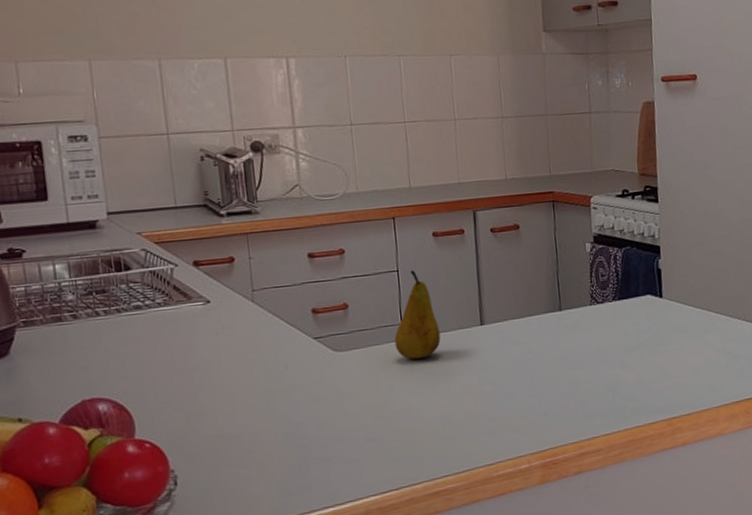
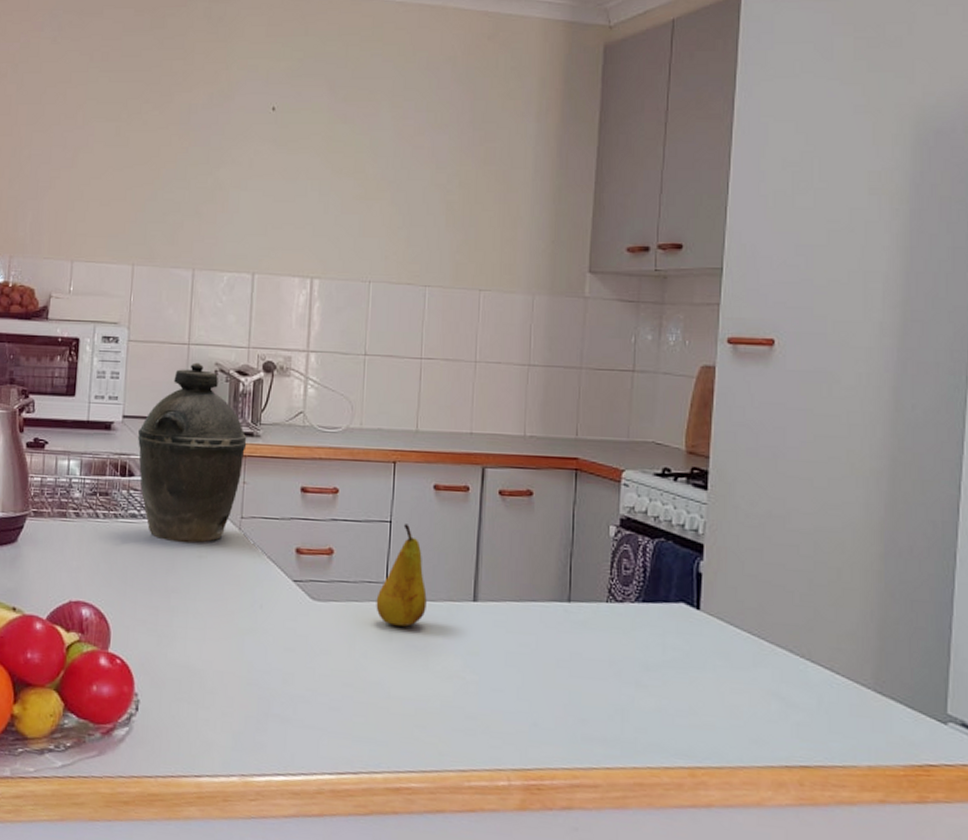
kettle: none [128,151,247,325] -> present [138,362,247,543]

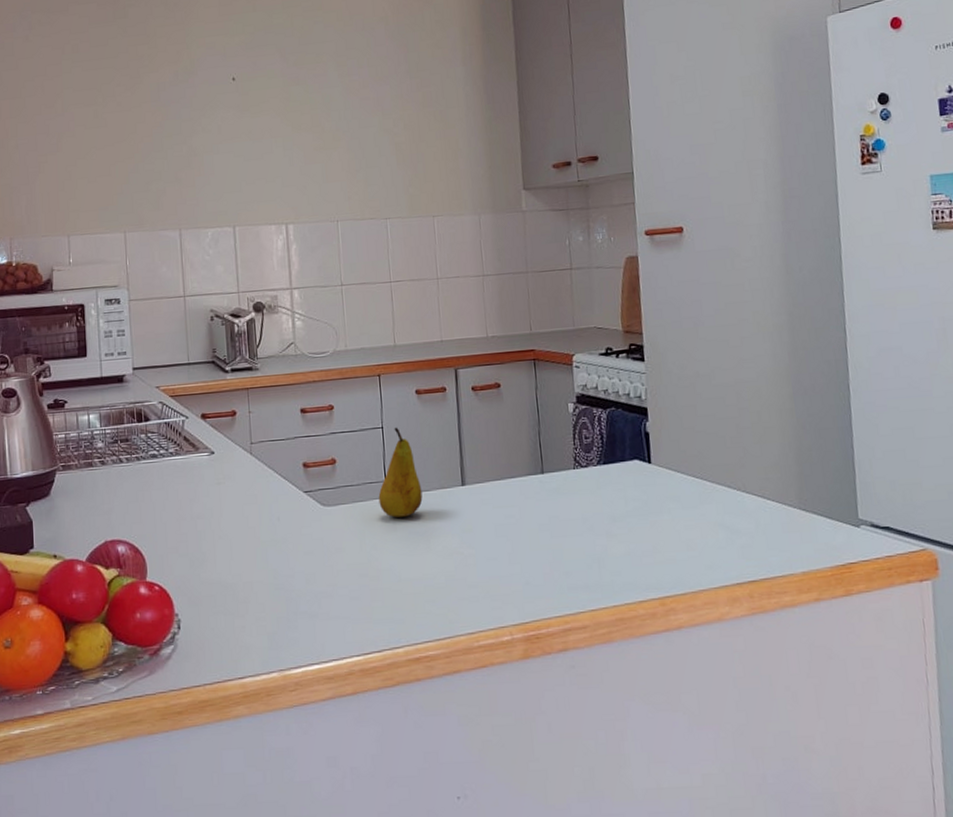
kettle: present [138,362,247,543] -> none [149,311,248,474]

